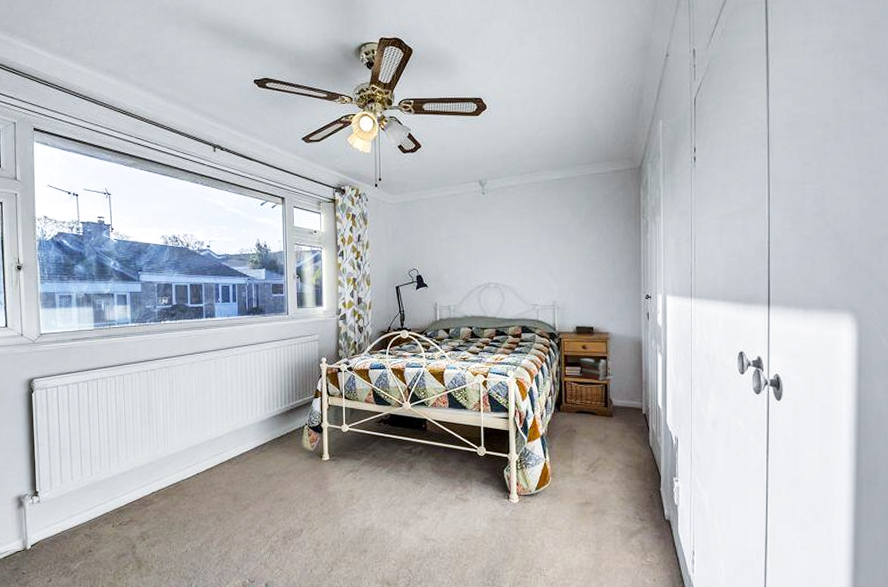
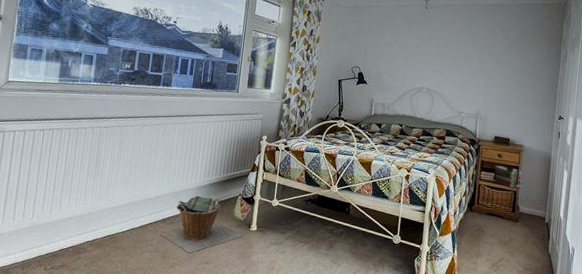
laundry basket: none [227,430,316,492] -> present [159,195,243,254]

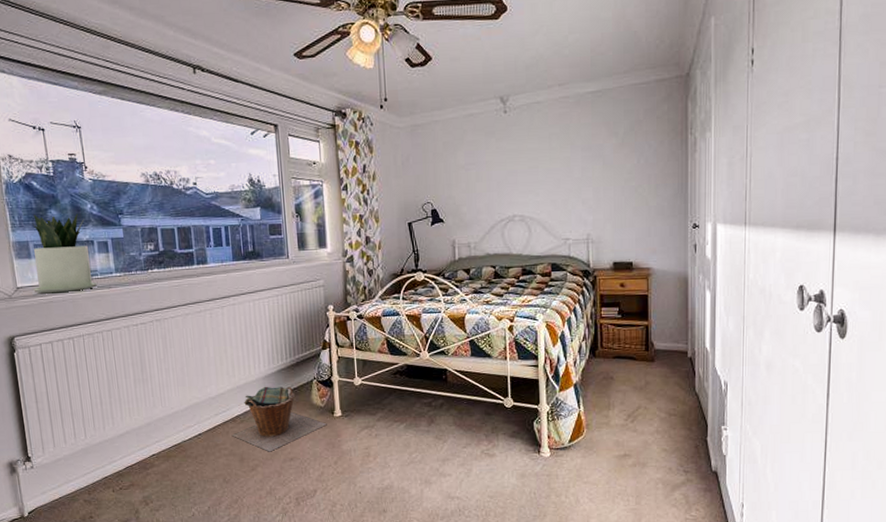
planter: none [20,24,79,92] -> present [32,213,98,294]
books: present [492,165,523,189] -> none [616,296,655,323]

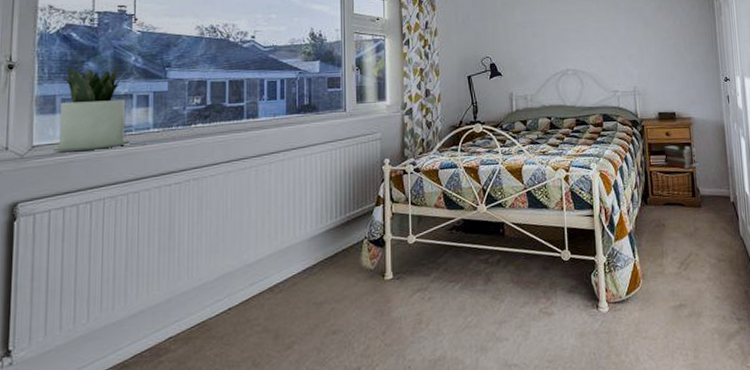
laundry basket: present [231,386,327,452] -> none [267,248,377,326]
books: none [616,296,655,323] -> present [664,144,699,170]

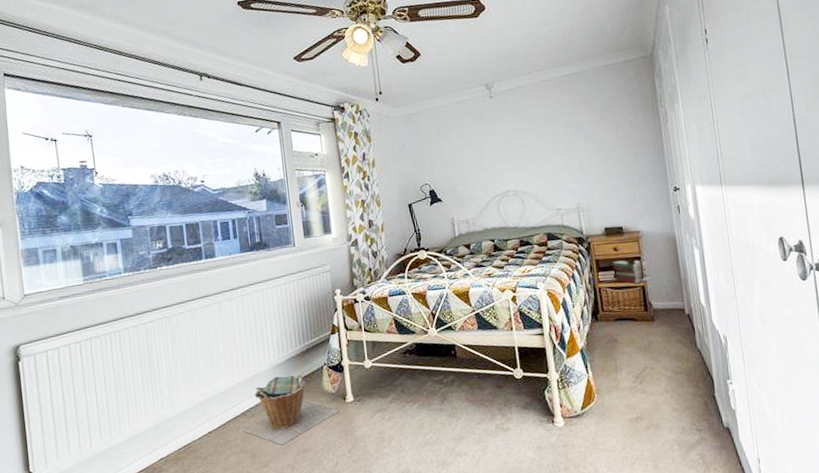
planter: present [50,65,131,153] -> none [40,217,107,300]
laundry basket: none [267,248,377,326] -> present [242,374,340,446]

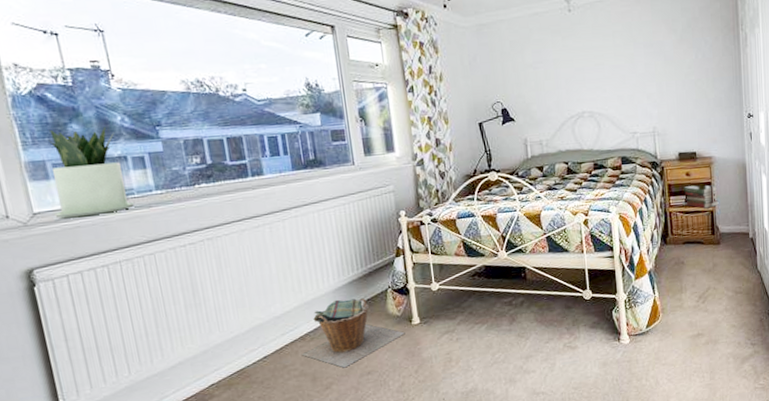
planter: none [40,217,107,300] -> present [48,126,135,219]

